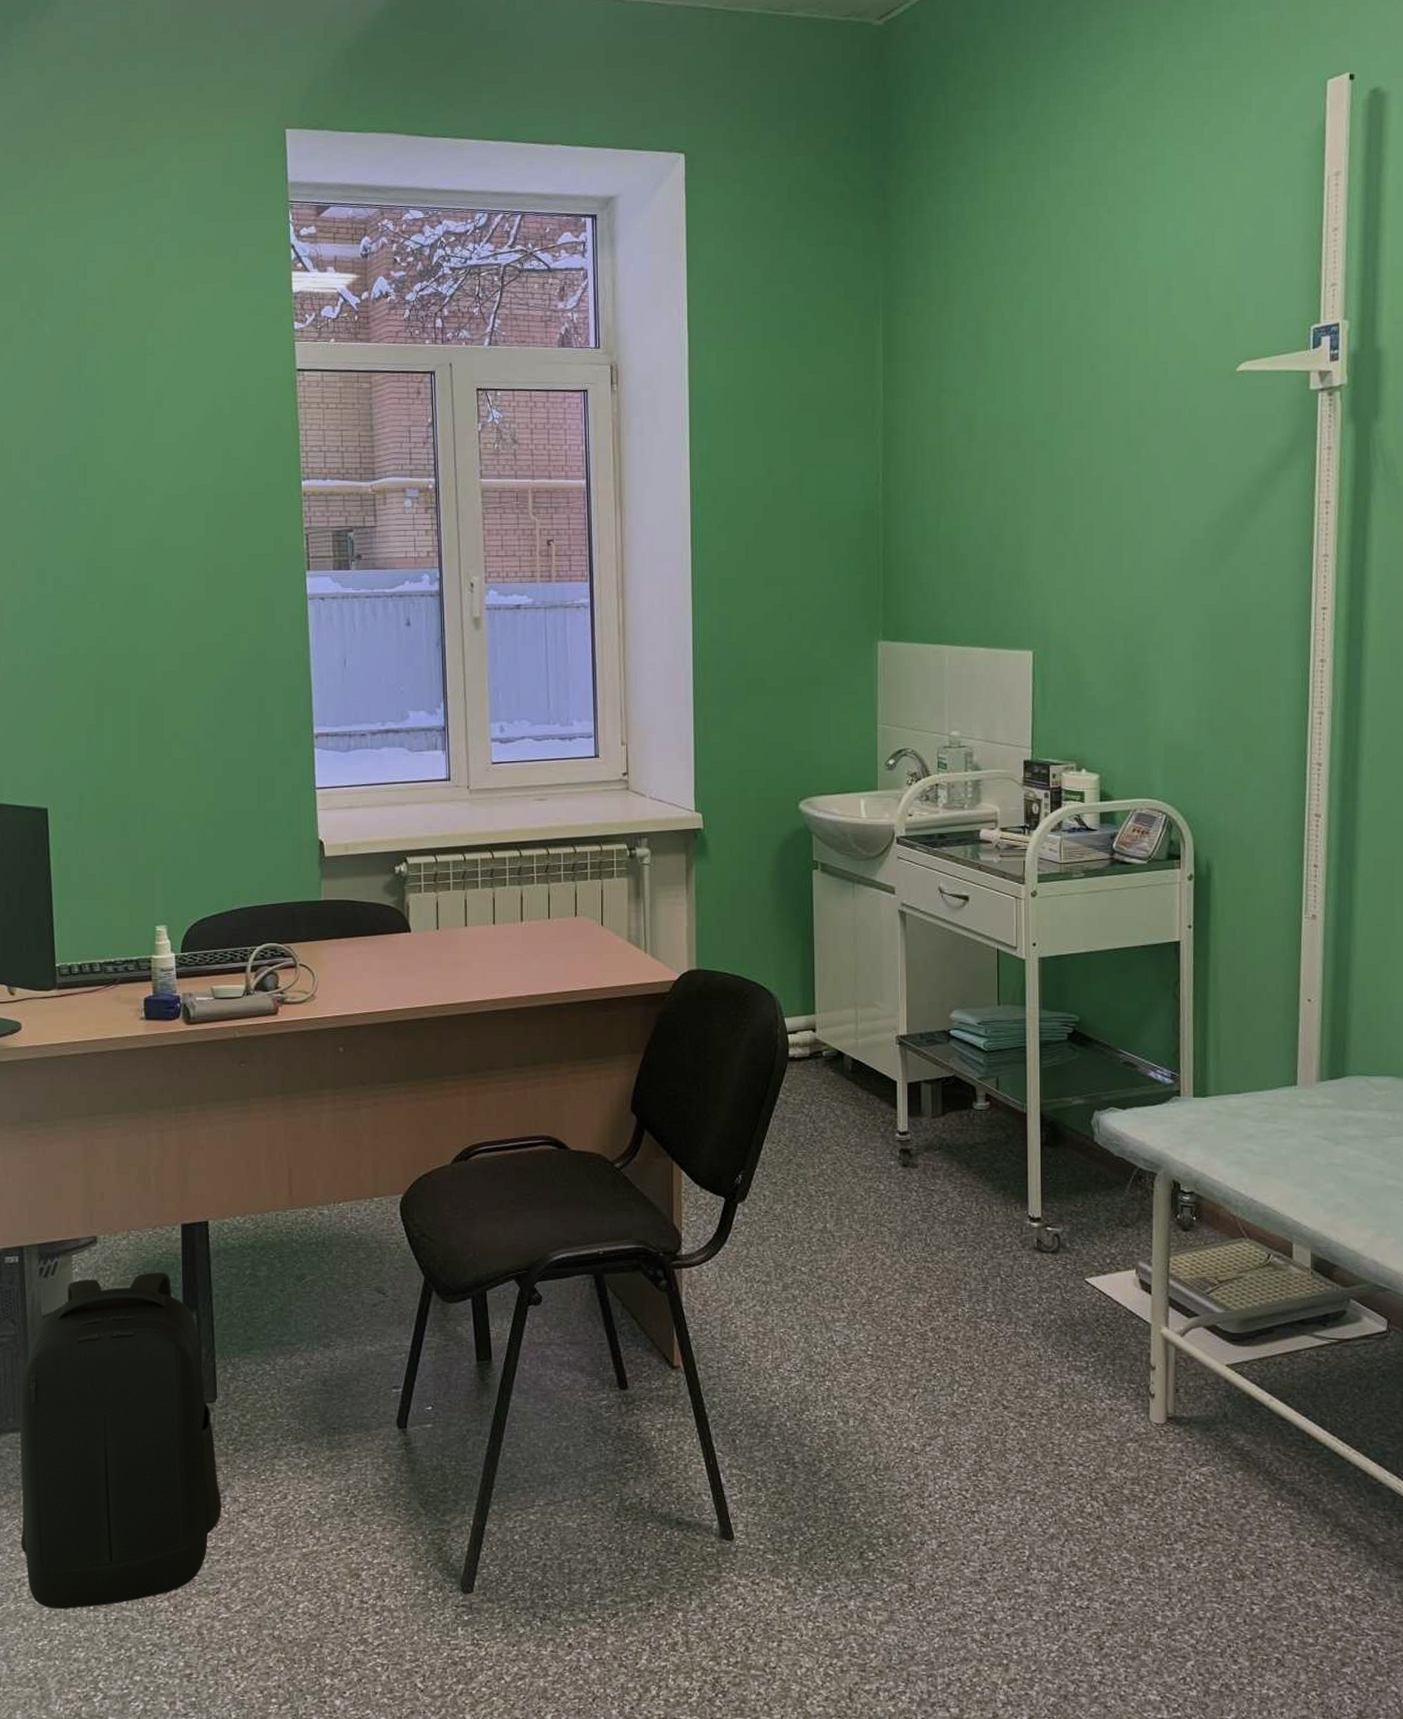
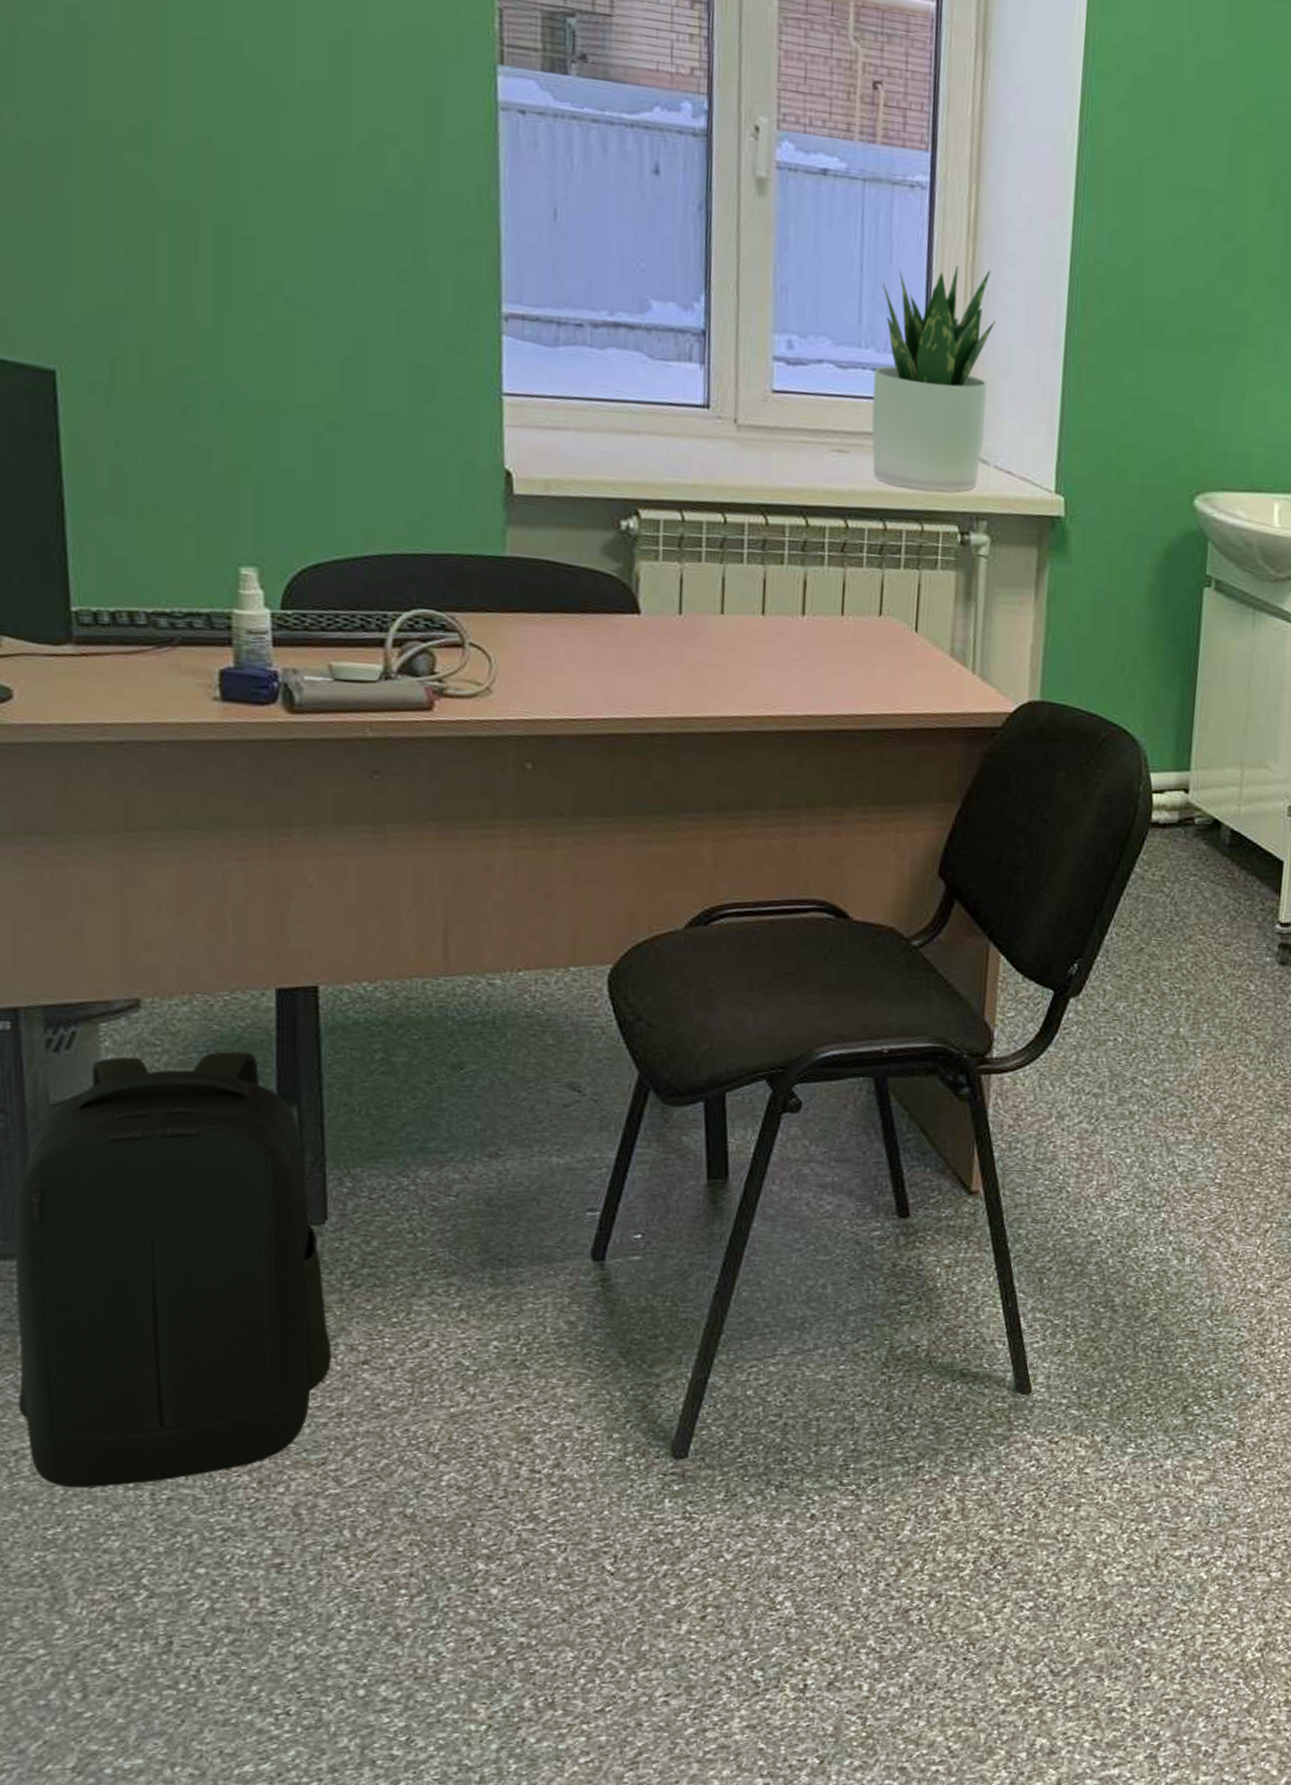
planter: none [561,657,643,822] -> present [871,266,996,493]

